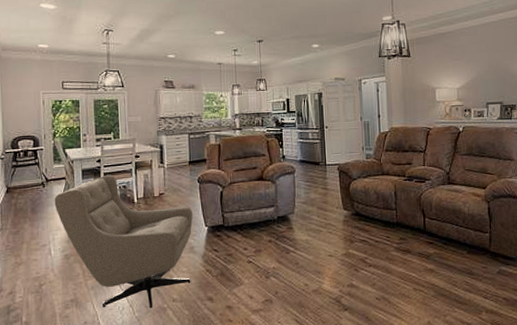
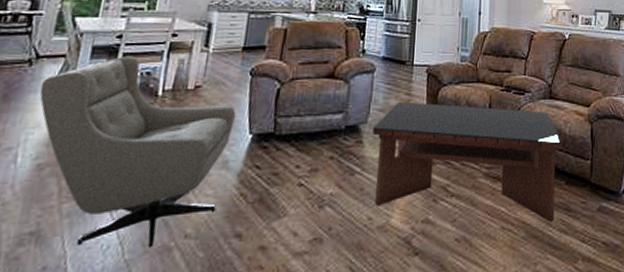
coffee table: none [299,194,463,283] -> present [372,101,563,222]

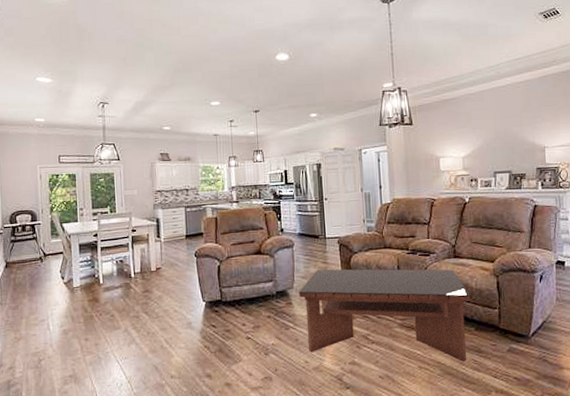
armchair: present [39,55,236,248] -> none [52,249,190,385]

